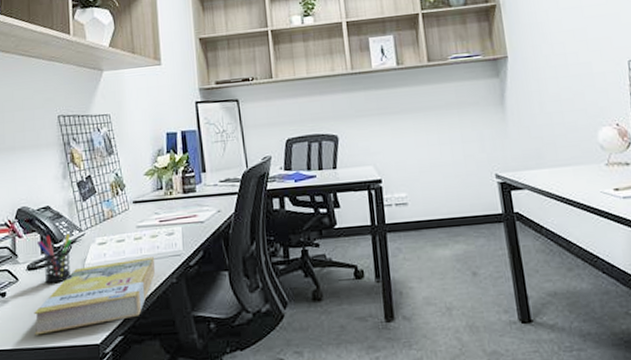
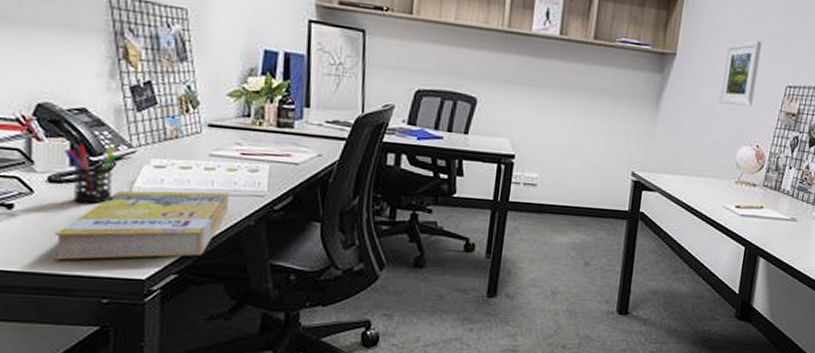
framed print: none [555,26,599,92] -> present [719,40,762,107]

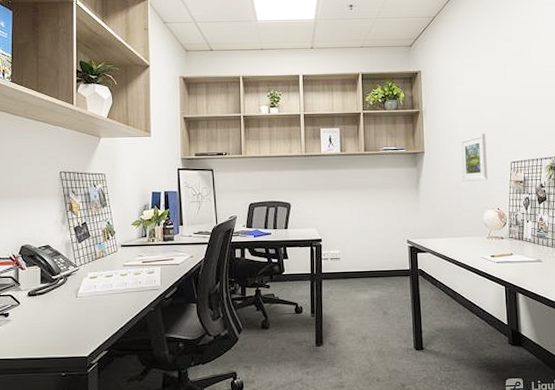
book: present [54,190,230,260] -> none [32,290,137,348]
pen holder: present [63,144,116,204] -> none [37,268,67,308]

